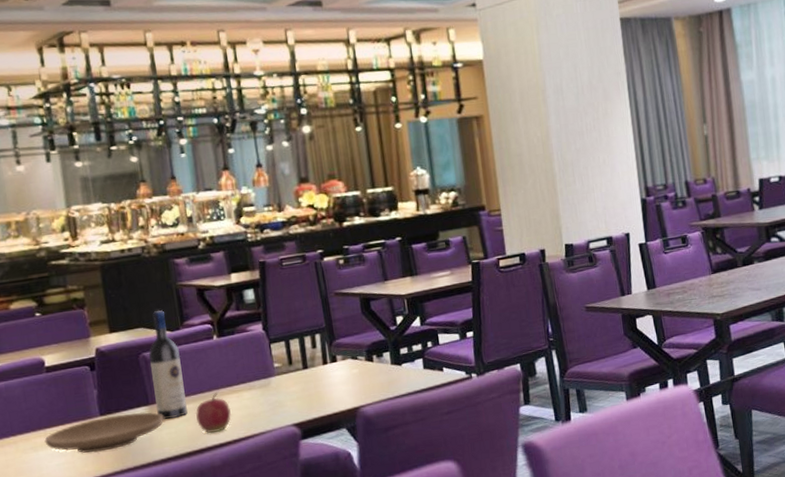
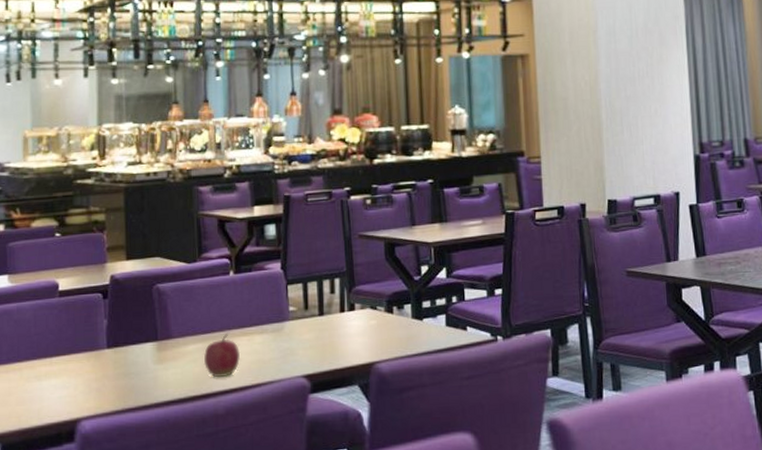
plate: present [44,411,164,454] -> none [49,347,171,388]
wine bottle: present [149,310,188,420] -> none [163,240,196,359]

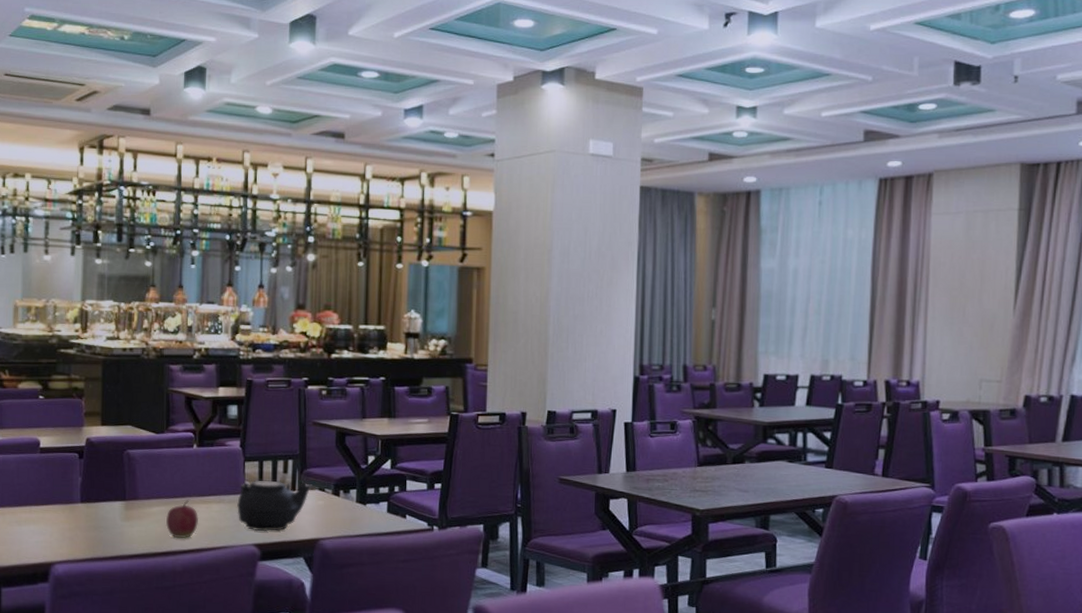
teapot: none [282,302,363,361] -> present [237,480,312,532]

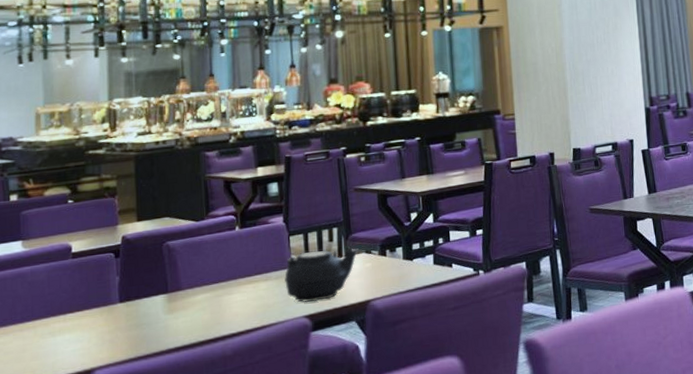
apple: present [166,499,199,539] -> none [212,281,247,323]

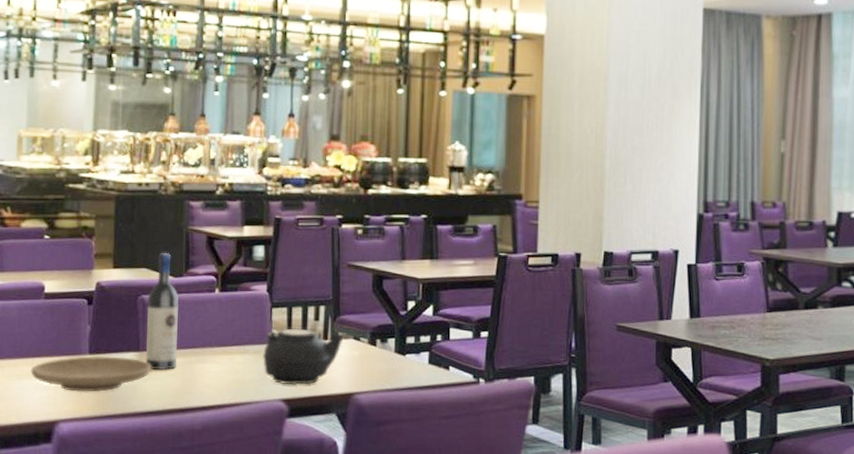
plate: none [63,299,181,340] -> present [30,355,152,392]
wine bottle: none [173,201,204,308] -> present [146,253,180,371]

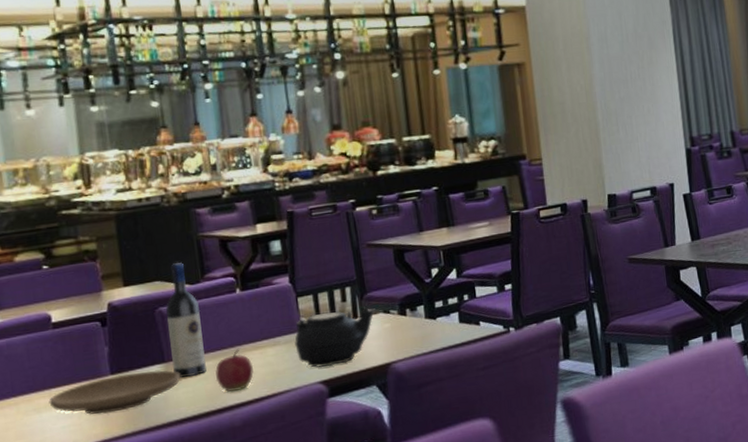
apple: none [184,349,221,394] -> present [215,348,254,392]

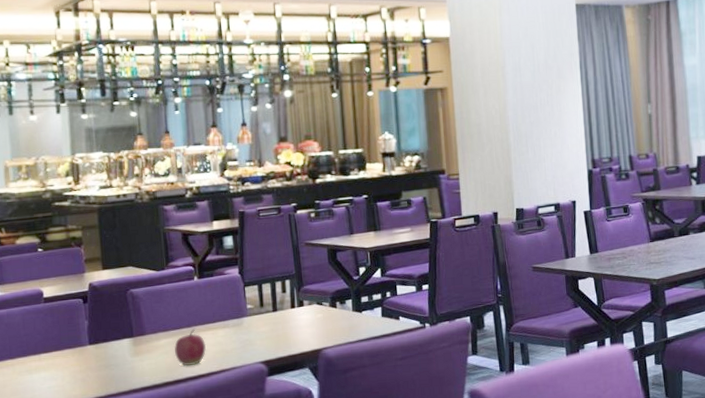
plate: present [49,370,181,415] -> none [38,343,146,379]
wine bottle: present [166,263,207,378] -> none [136,252,167,351]
teapot: present [294,308,376,368] -> none [241,299,310,350]

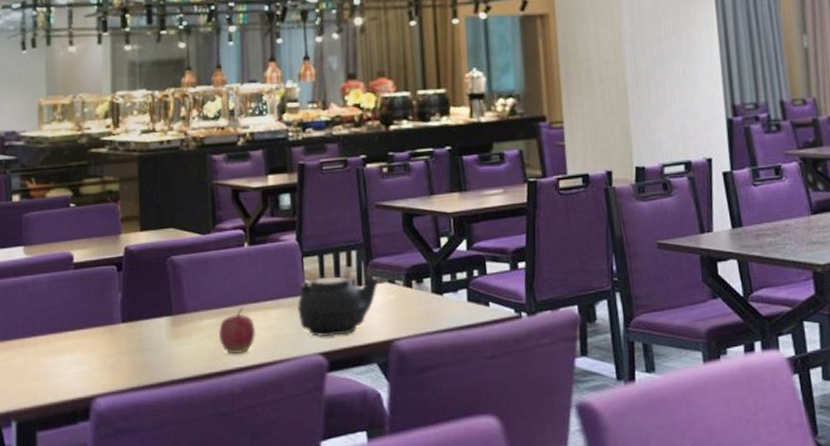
teapot: none [241,299,310,350] -> present [298,276,381,338]

